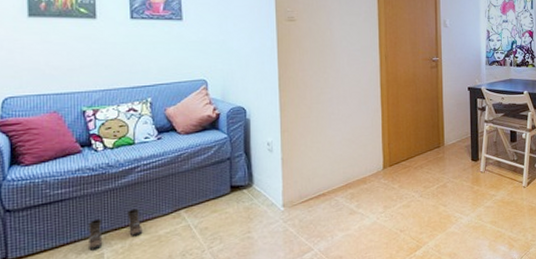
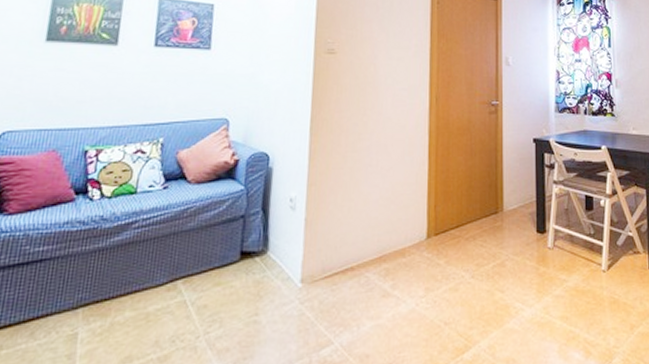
boots: present [88,208,143,249] -> none [61,275,129,327]

